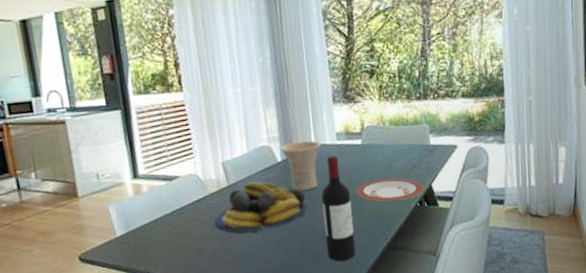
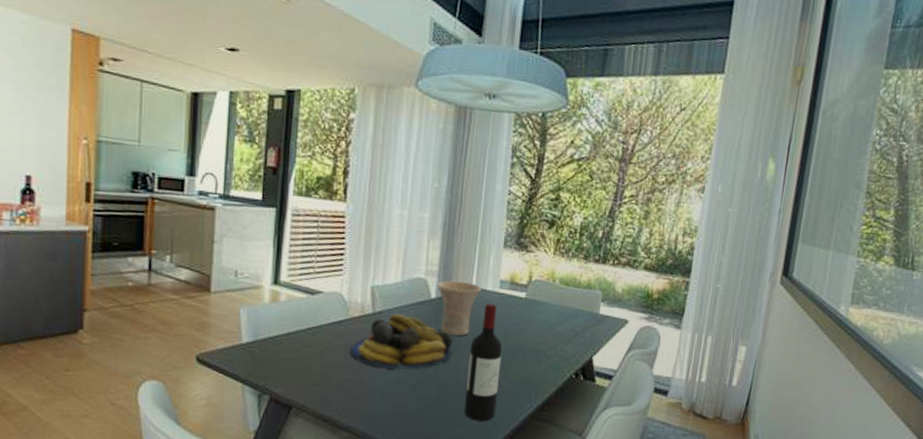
plate: present [356,178,424,203] -> none [509,340,584,369]

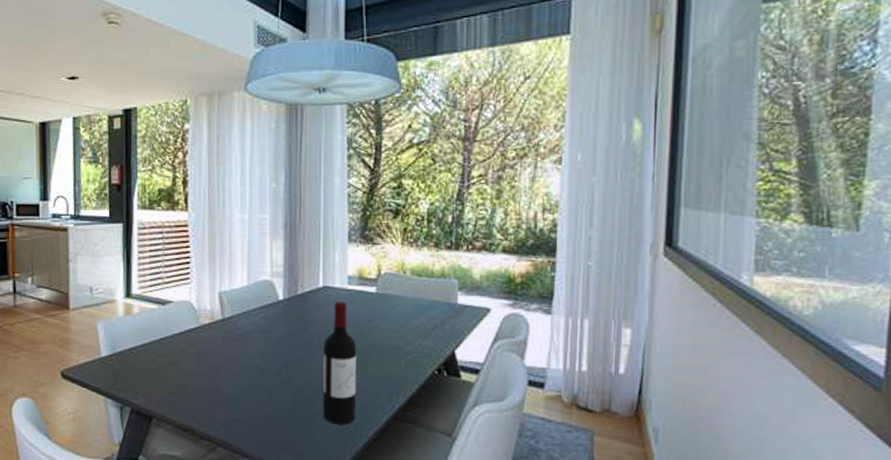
fruit bowl: present [350,313,453,369] -> none [203,318,306,374]
vase: present [437,281,482,336] -> none [283,281,329,337]

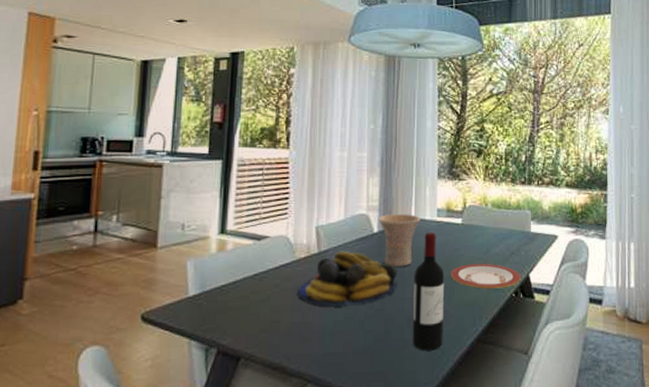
fruit bowl: none [203,318,306,374] -> present [297,251,397,306]
vase: none [283,281,329,337] -> present [378,214,420,267]
plate: none [364,337,445,365] -> present [451,264,521,289]

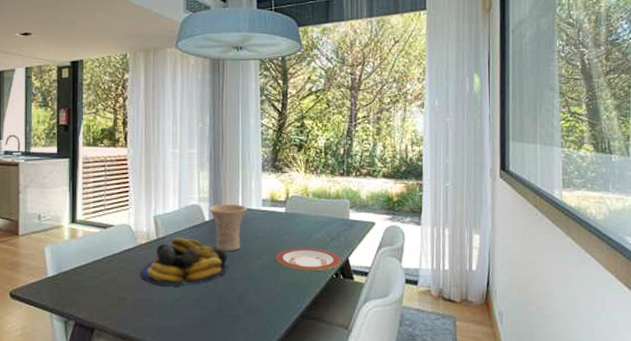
wine bottle: present [412,232,445,351] -> none [242,220,271,325]

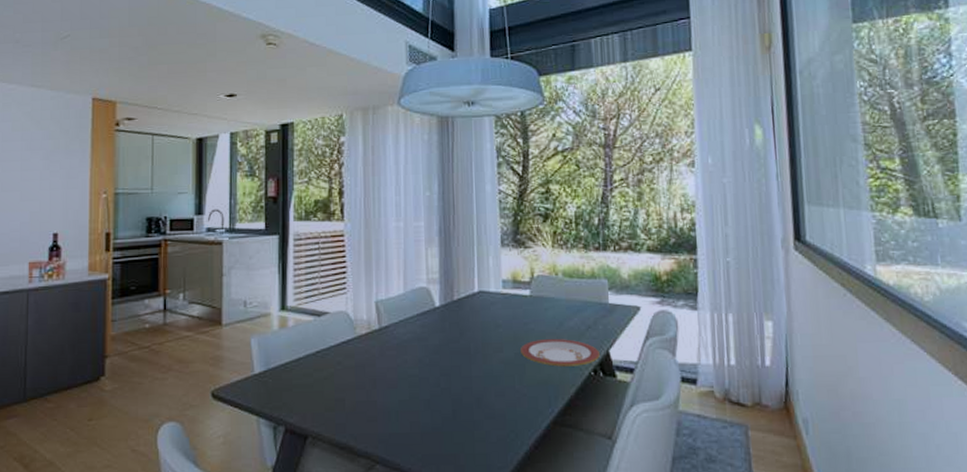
fruit bowl: present [140,237,228,286] -> none [360,326,463,385]
vase: present [209,204,247,252] -> none [439,286,485,343]

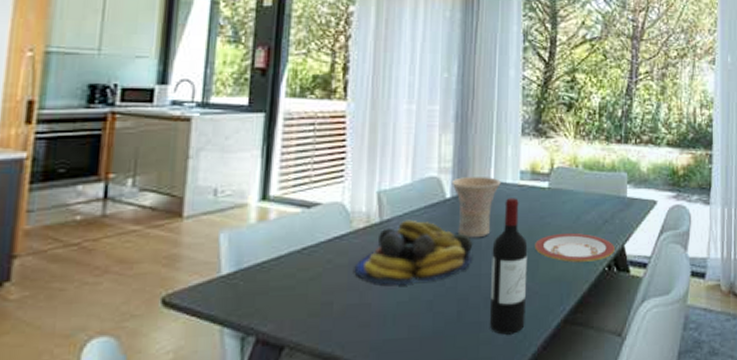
fruit bowl: none [360,326,463,385] -> present [354,219,473,285]
vase: none [439,286,485,343] -> present [451,177,501,238]
wine bottle: none [480,306,516,433] -> present [489,198,528,335]

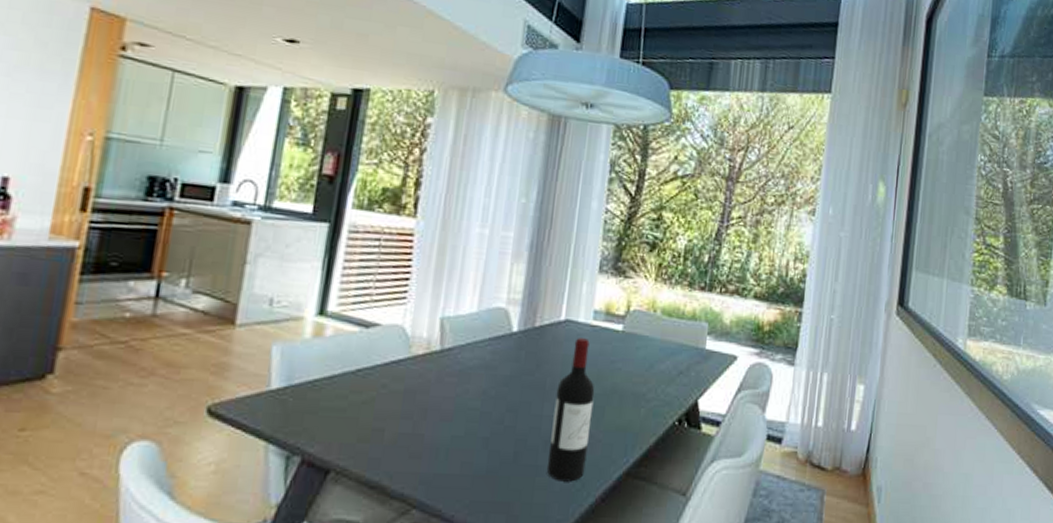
fruit bowl: present [354,219,473,285] -> none [409,350,536,418]
vase: present [451,177,501,238] -> none [520,311,572,377]
plate: present [535,233,615,263] -> none [602,381,688,414]

